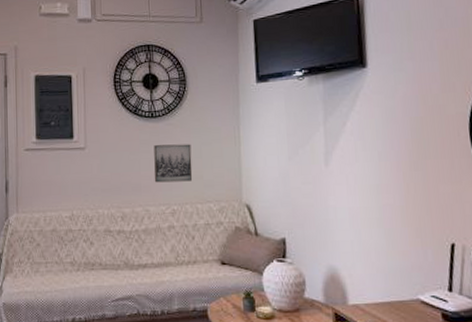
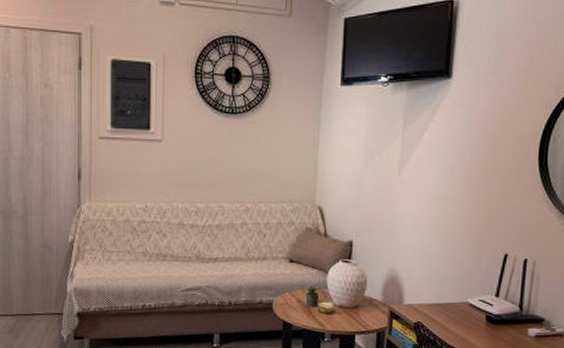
wall art: present [154,144,193,183] -> none [230,142,270,181]

